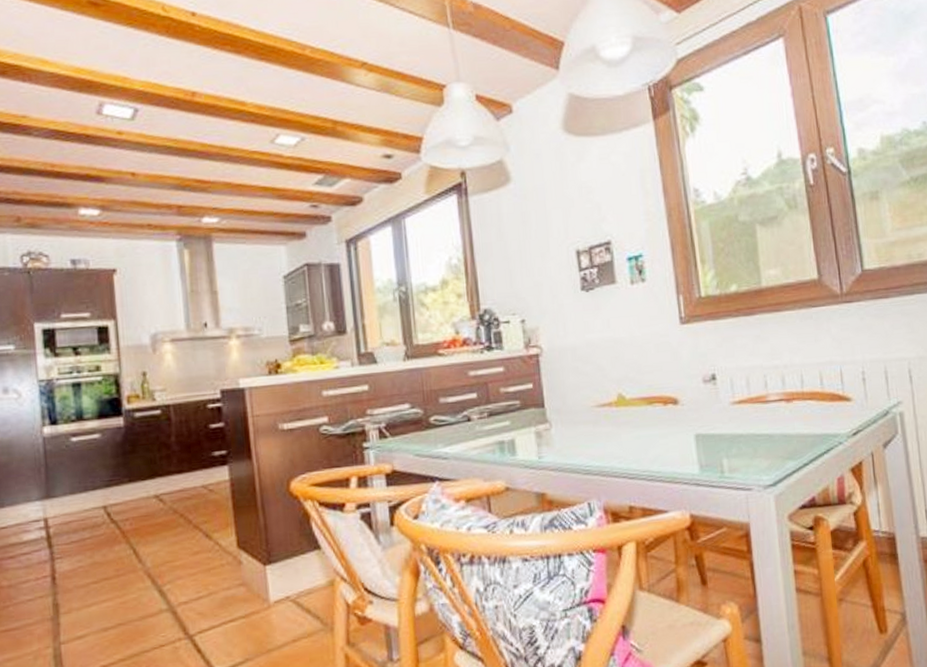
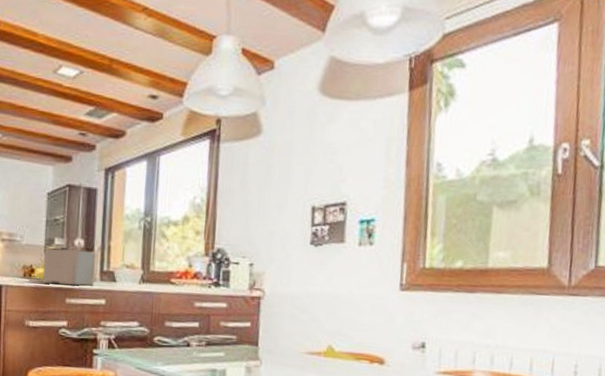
toaster: none [289,334,353,379] -> present [43,248,96,287]

